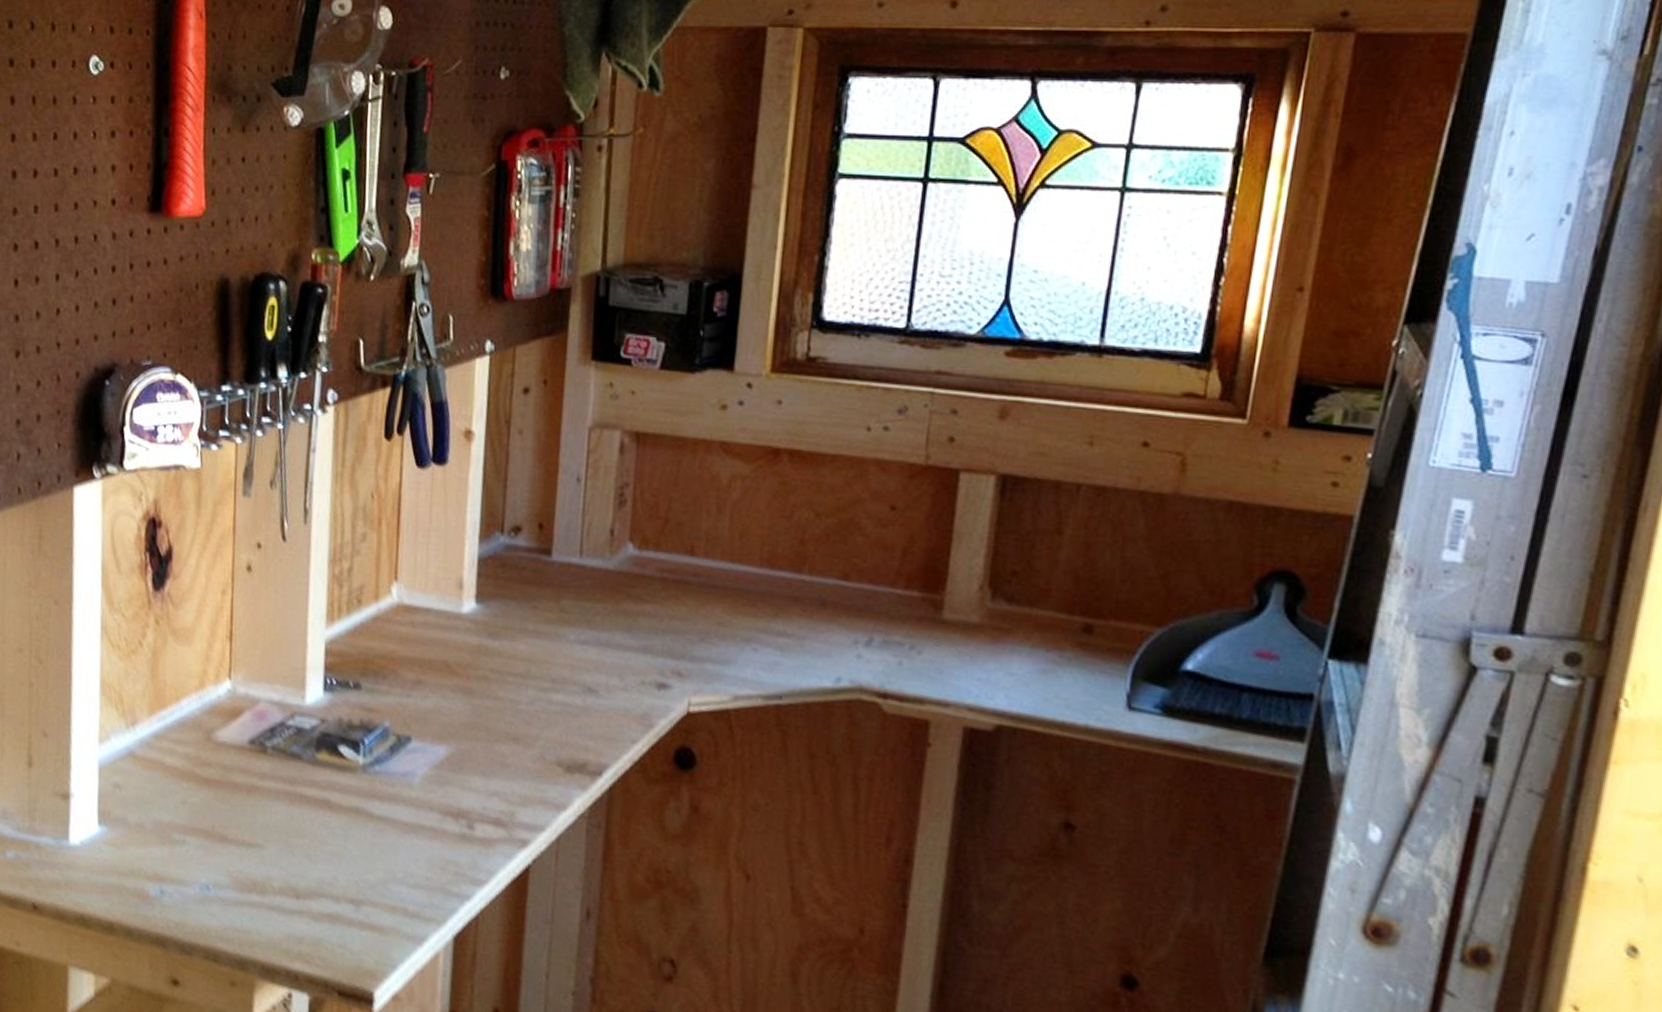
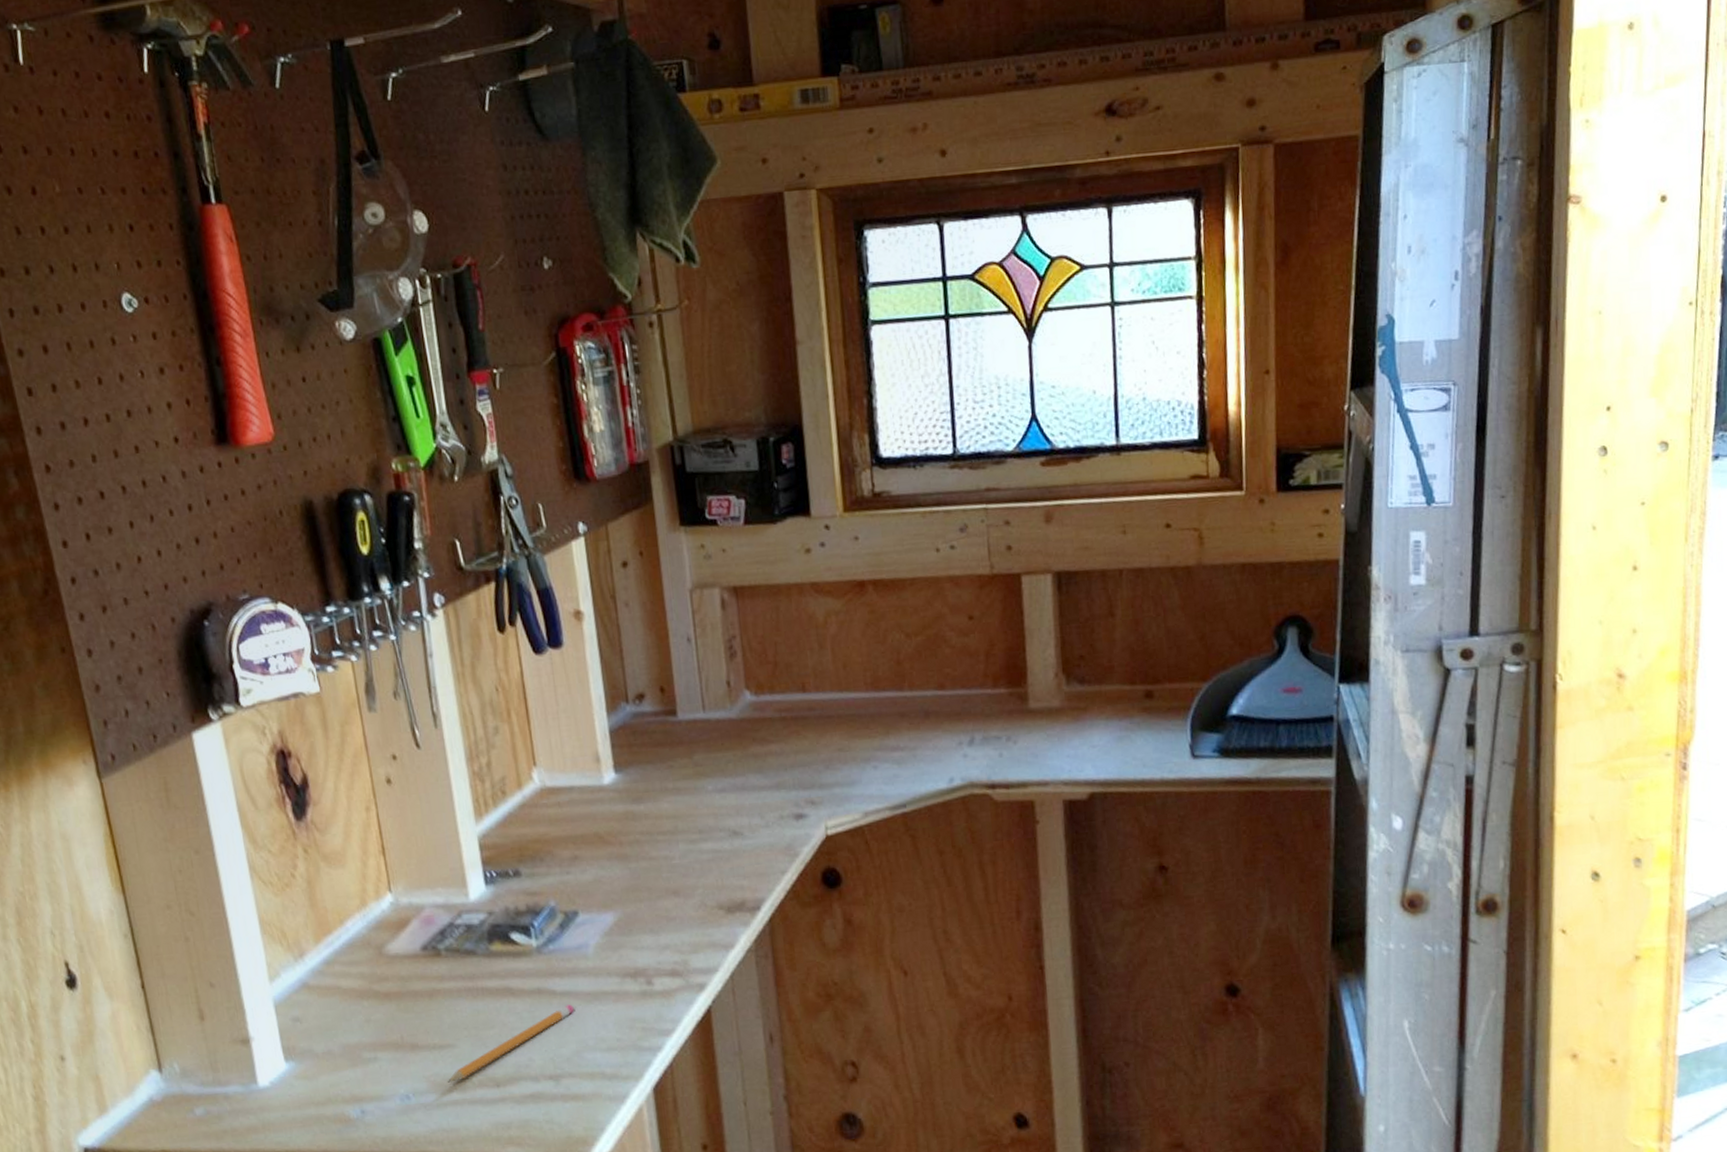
pencil: none [248,830,389,883] -> present [447,1004,574,1083]

